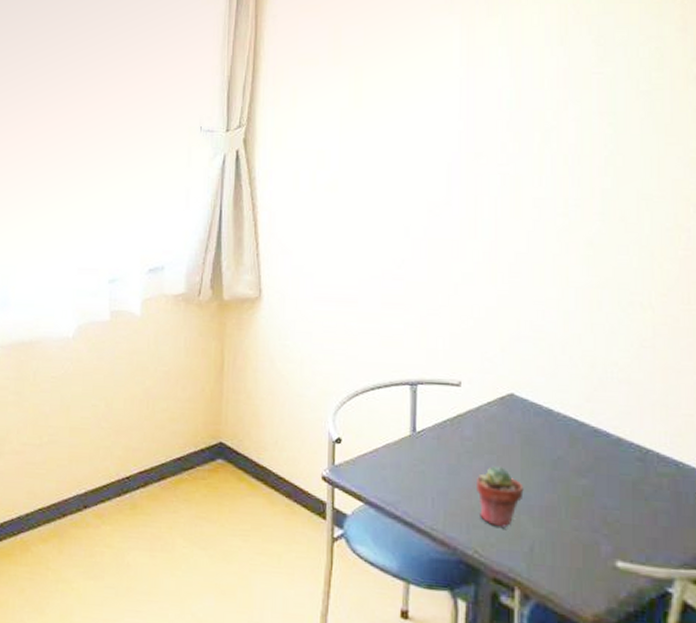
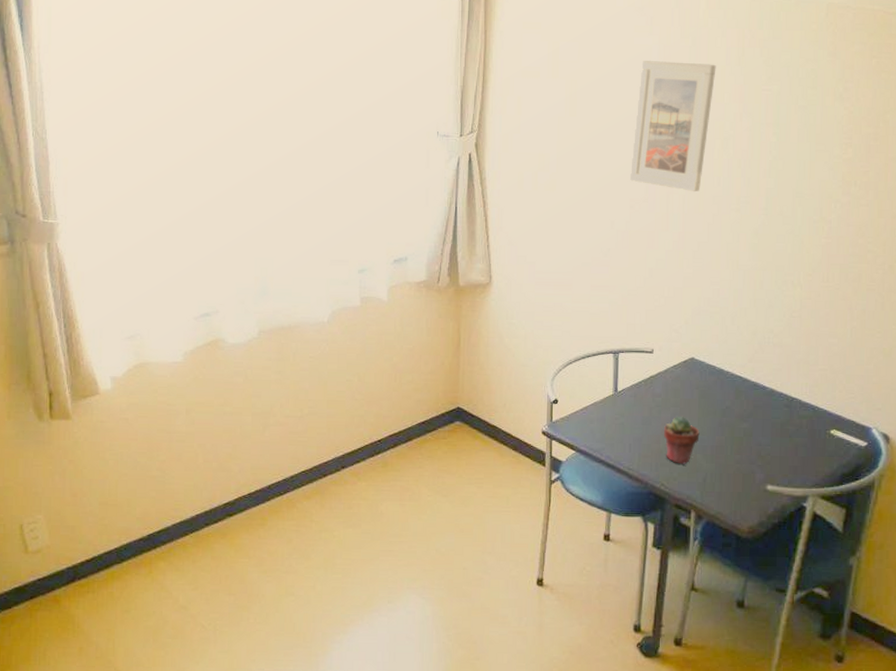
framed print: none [428,43,533,193] -> present [630,61,716,191]

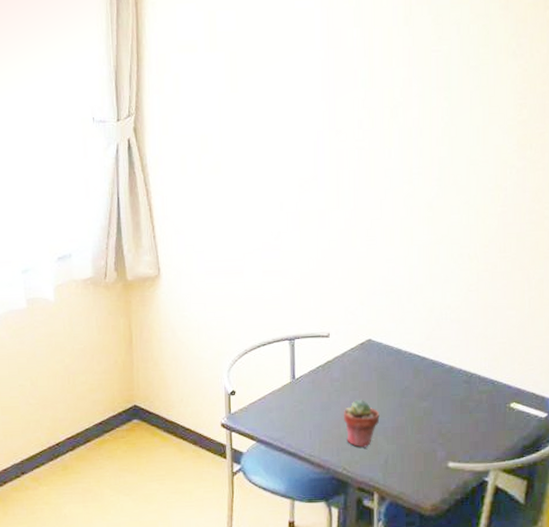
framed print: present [630,61,716,191] -> none [297,25,383,166]

